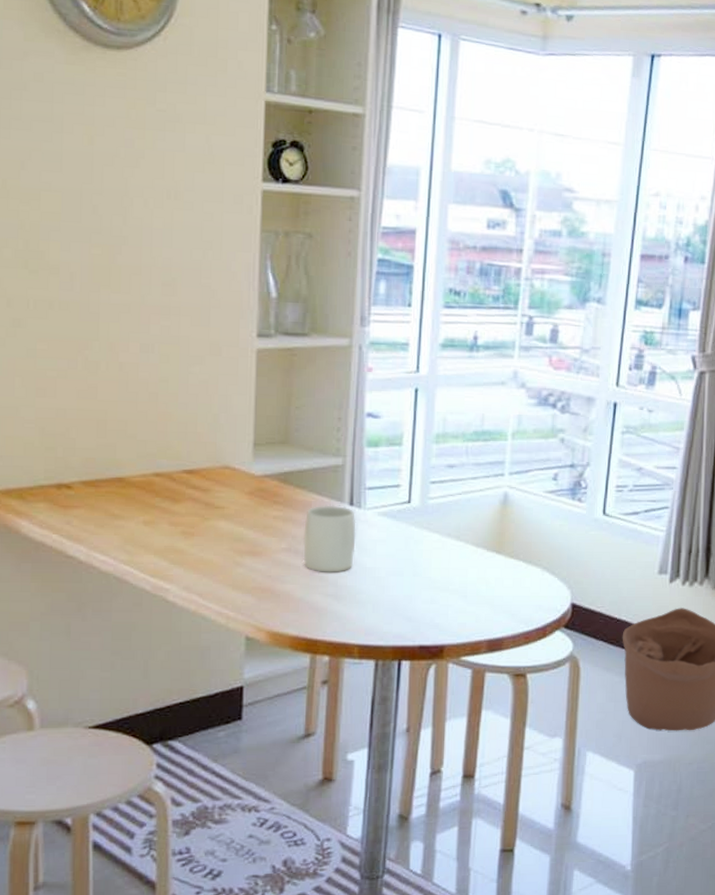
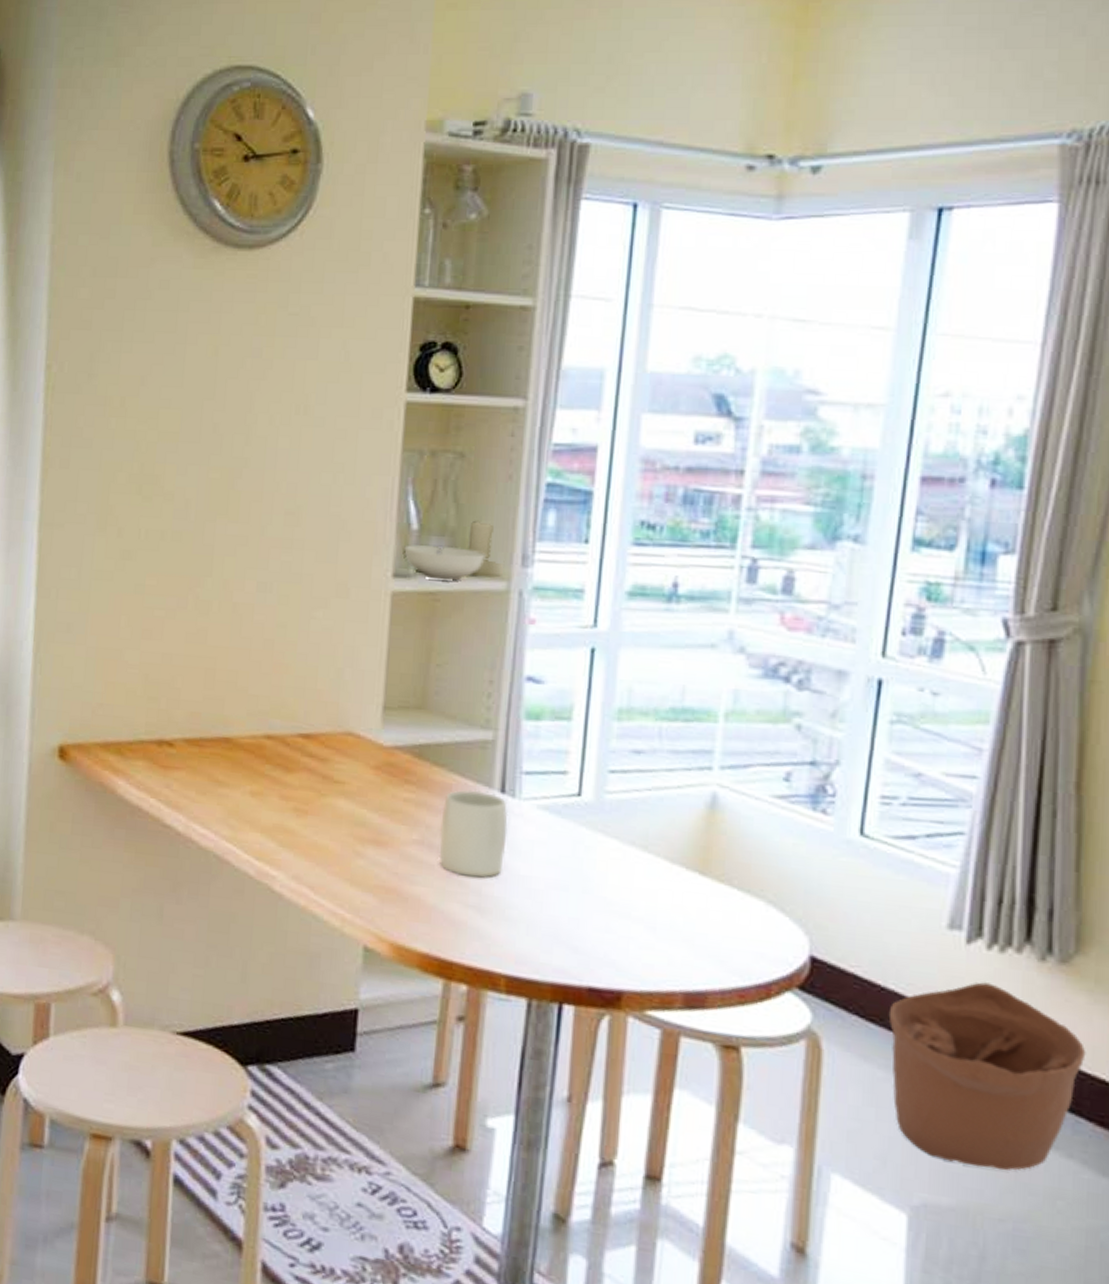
bowl: none [266,310,332,340] -> present [404,545,486,582]
candle: none [318,290,347,336] -> present [468,521,505,578]

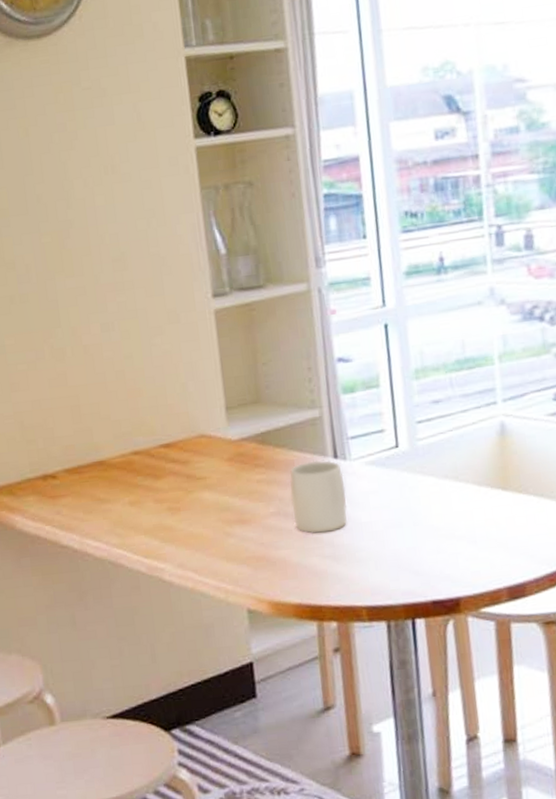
bowl: present [404,545,486,582] -> none [218,262,286,293]
candle: present [468,521,505,578] -> none [269,236,303,284]

